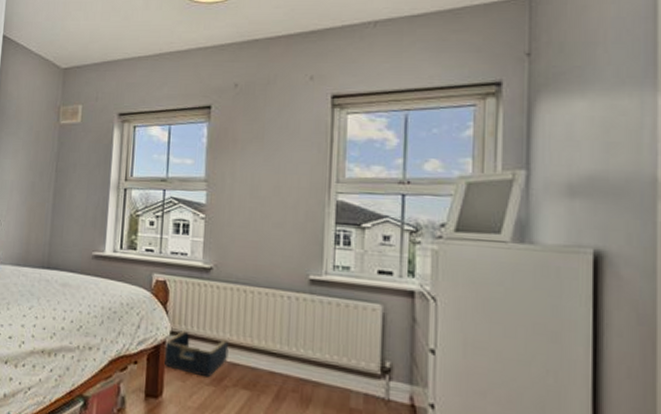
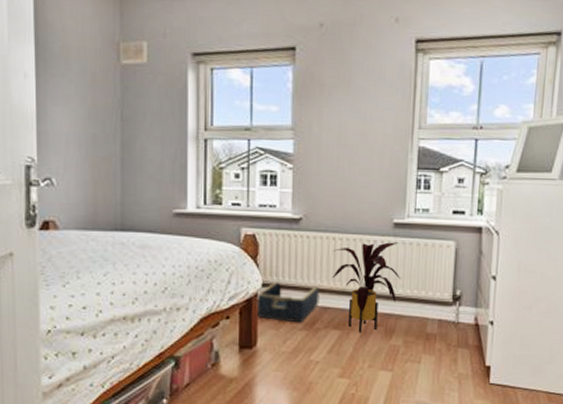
house plant: none [241,298,319,398] -> present [331,242,401,333]

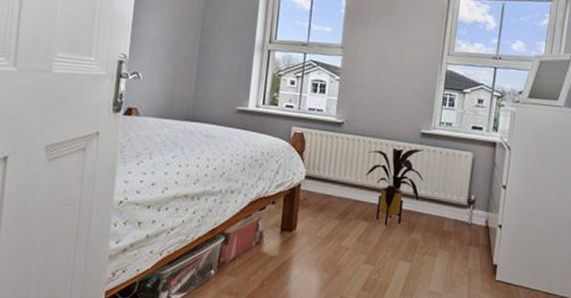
basket: present [256,279,320,323] -> none [299,173,355,213]

